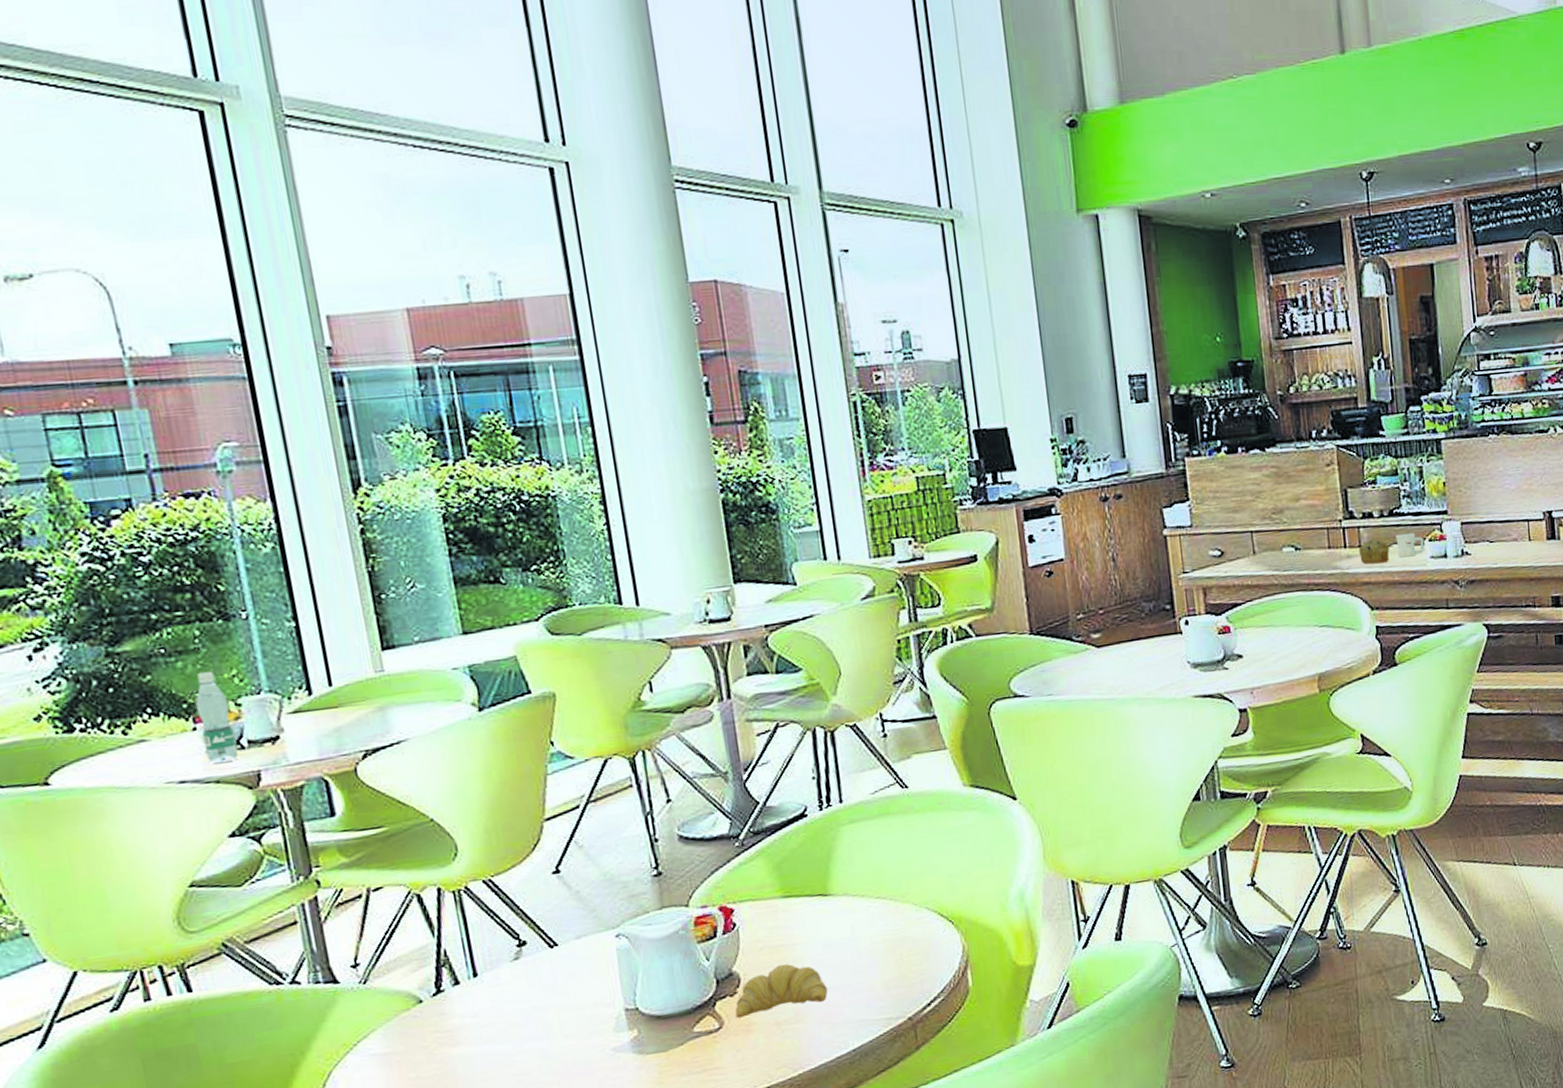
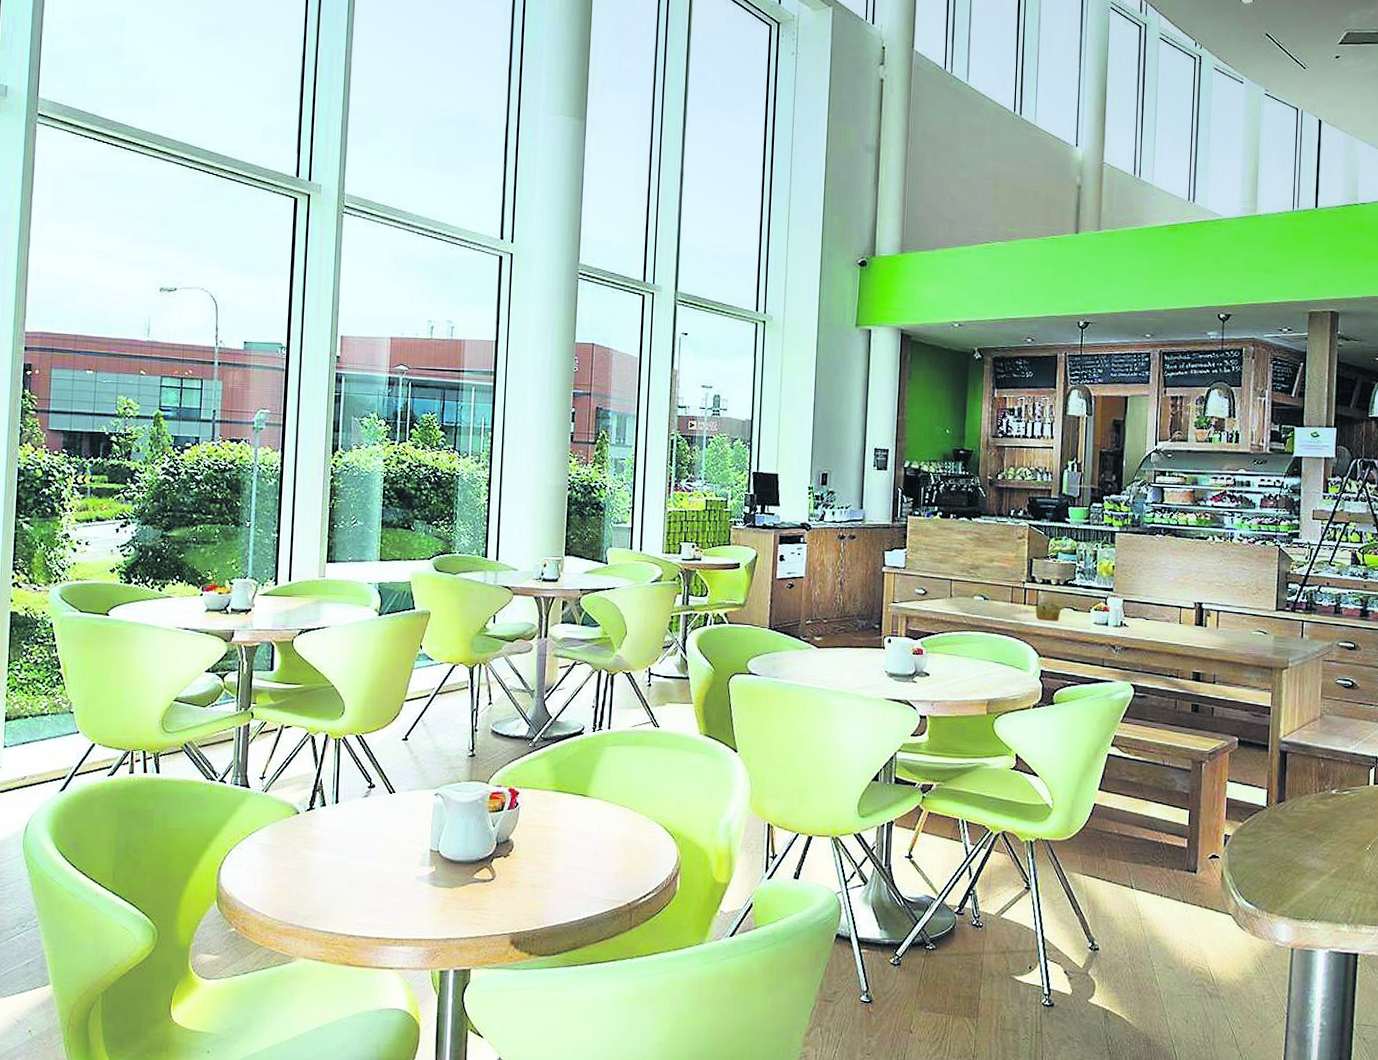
bottle: present [194,671,239,764] -> none [204,557,225,621]
croissant: present [735,963,828,1019] -> none [505,841,574,877]
mug: present [1396,532,1425,558] -> none [1067,600,1091,621]

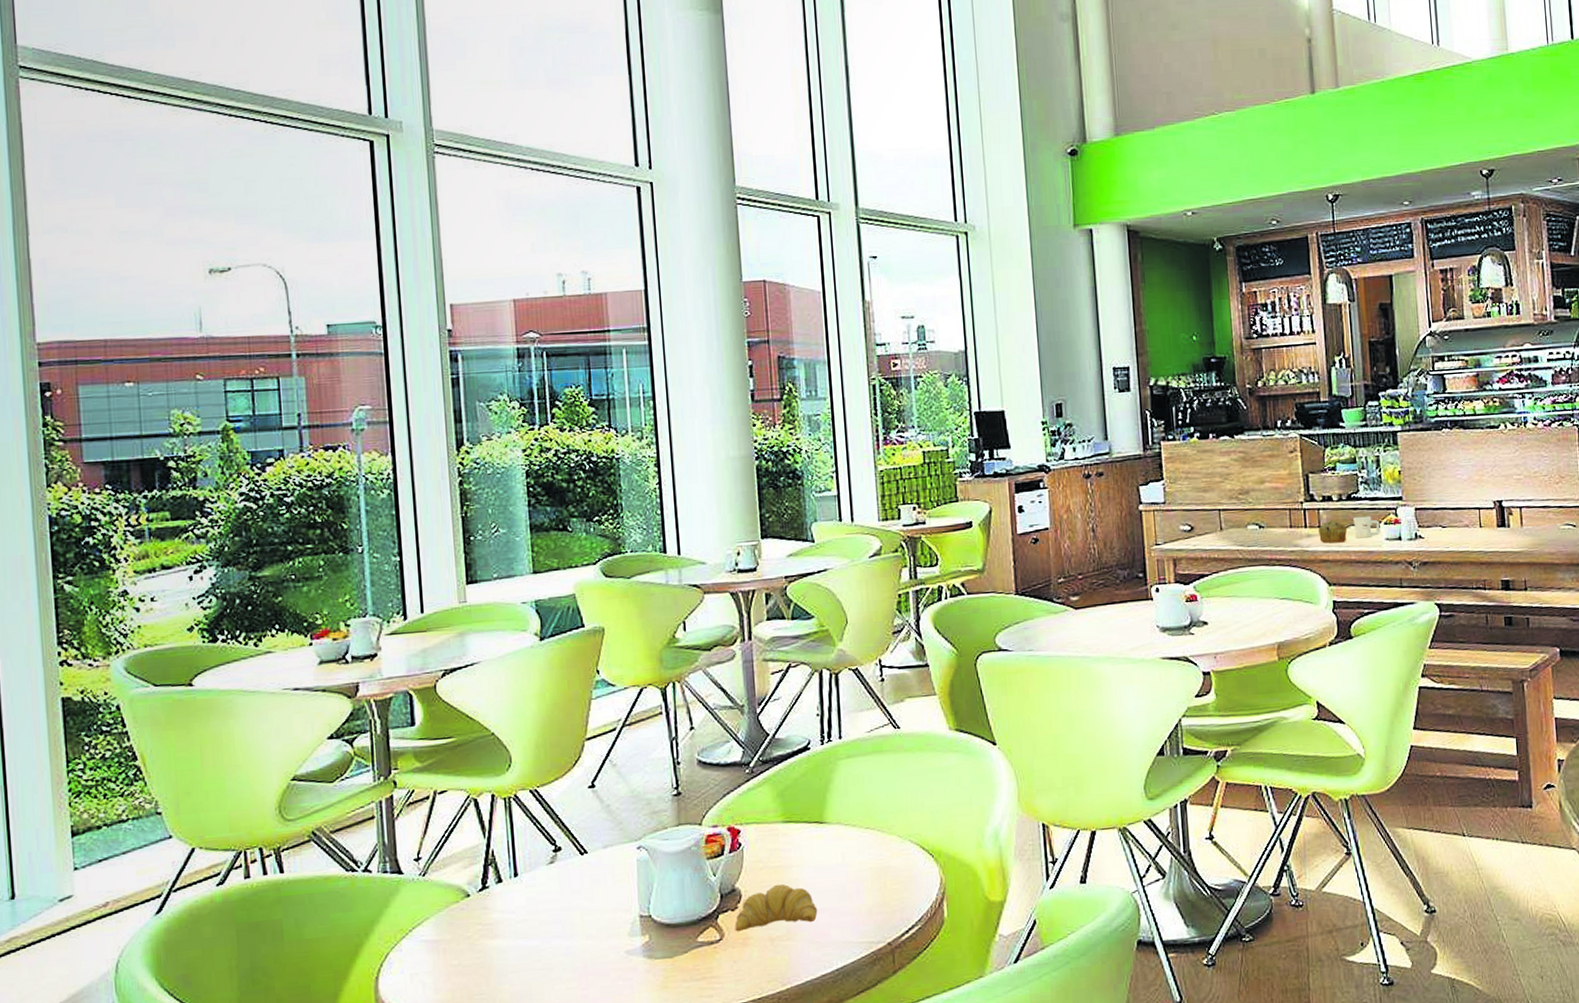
croissant: none [505,841,574,877] -> present [735,883,818,932]
mug: none [1067,600,1091,621] -> present [1353,516,1381,539]

